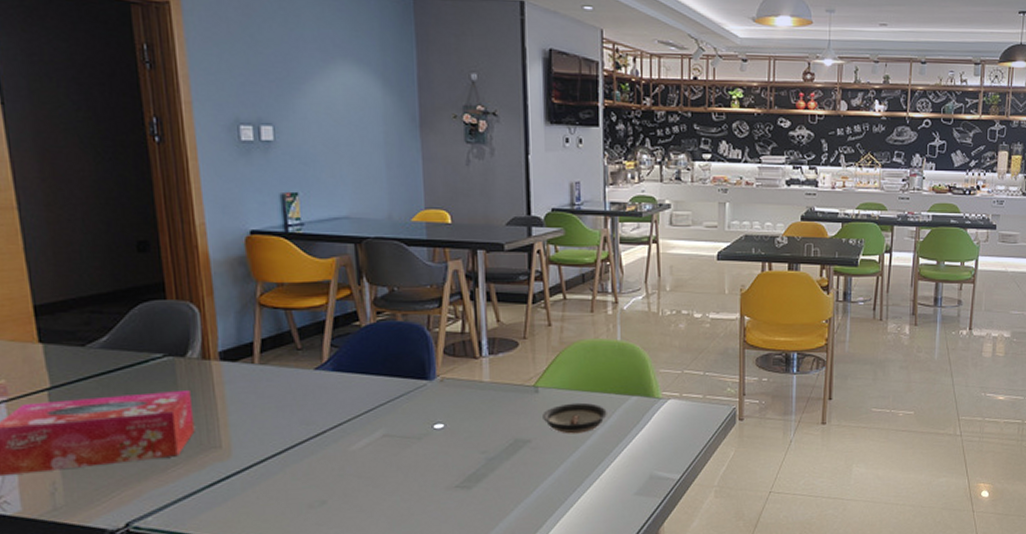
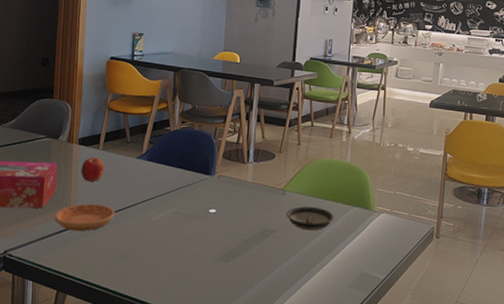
saucer: none [199,439,294,481] -> present [55,203,115,232]
fruit: none [229,375,269,411] -> present [81,157,105,182]

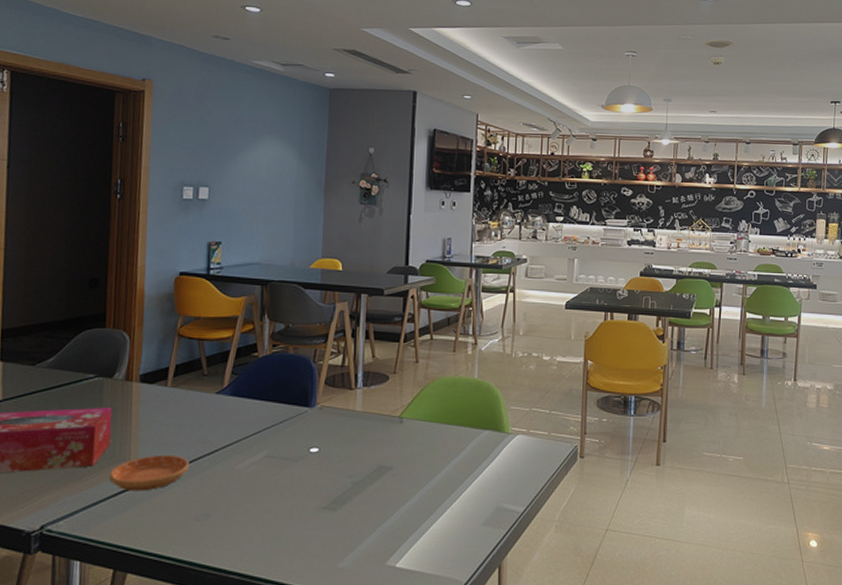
fruit: present [81,157,105,182] -> none [143,396,176,428]
saucer: present [286,206,334,231] -> none [405,434,462,463]

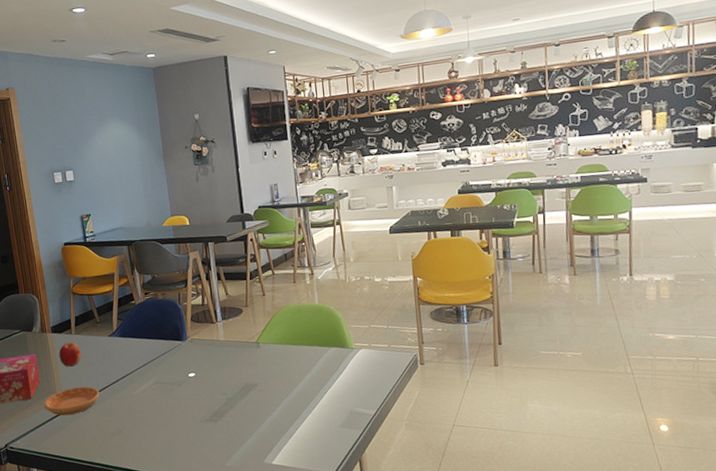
fruit: none [143,396,176,428] -> present [59,342,82,367]

